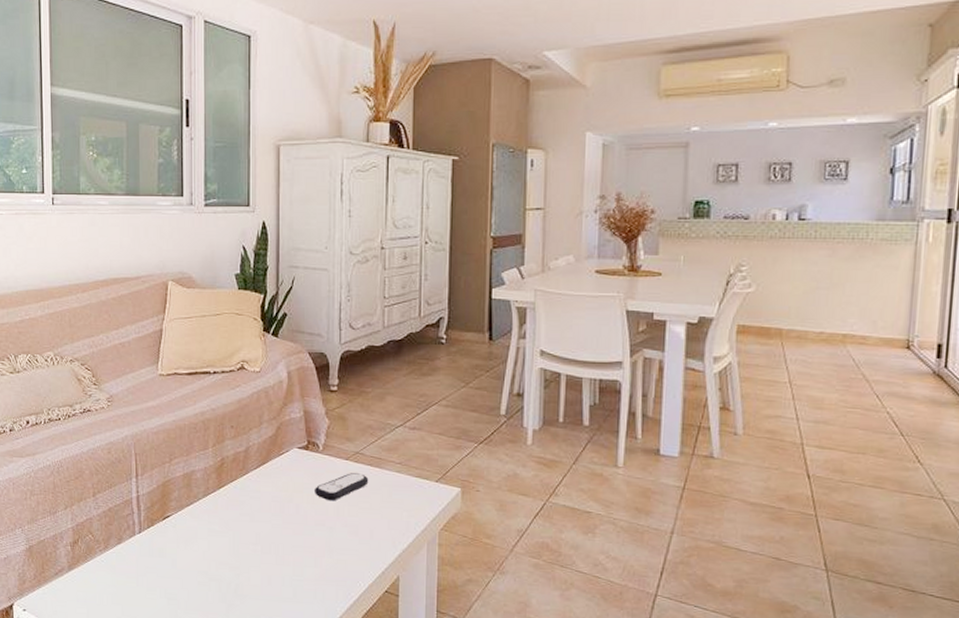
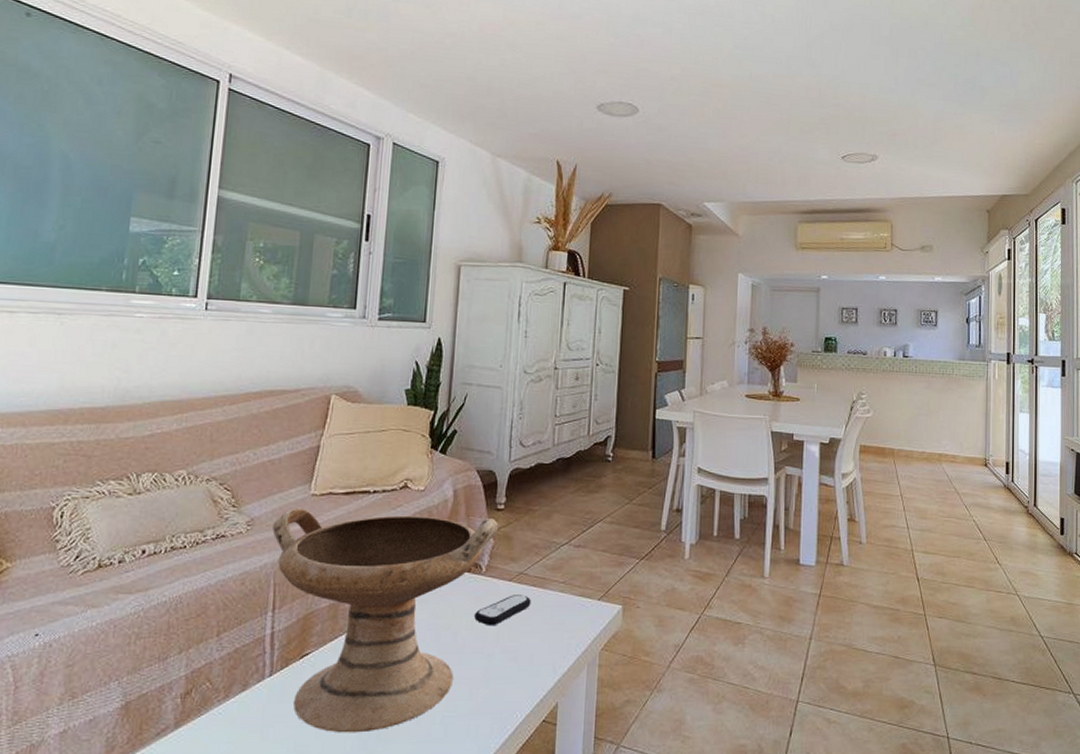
decorative bowl: none [129,386,333,587] -> present [272,507,499,733]

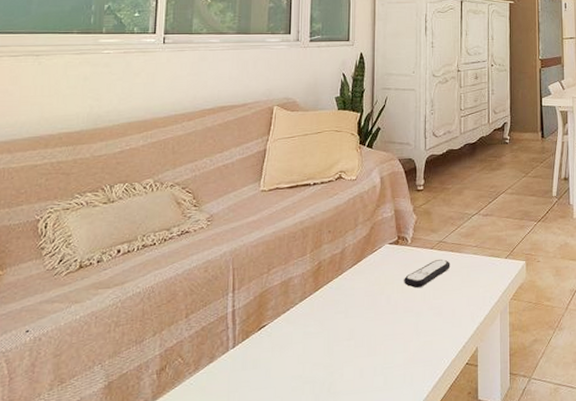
decorative bowl: present [272,507,499,733] -> none [229,198,420,391]

